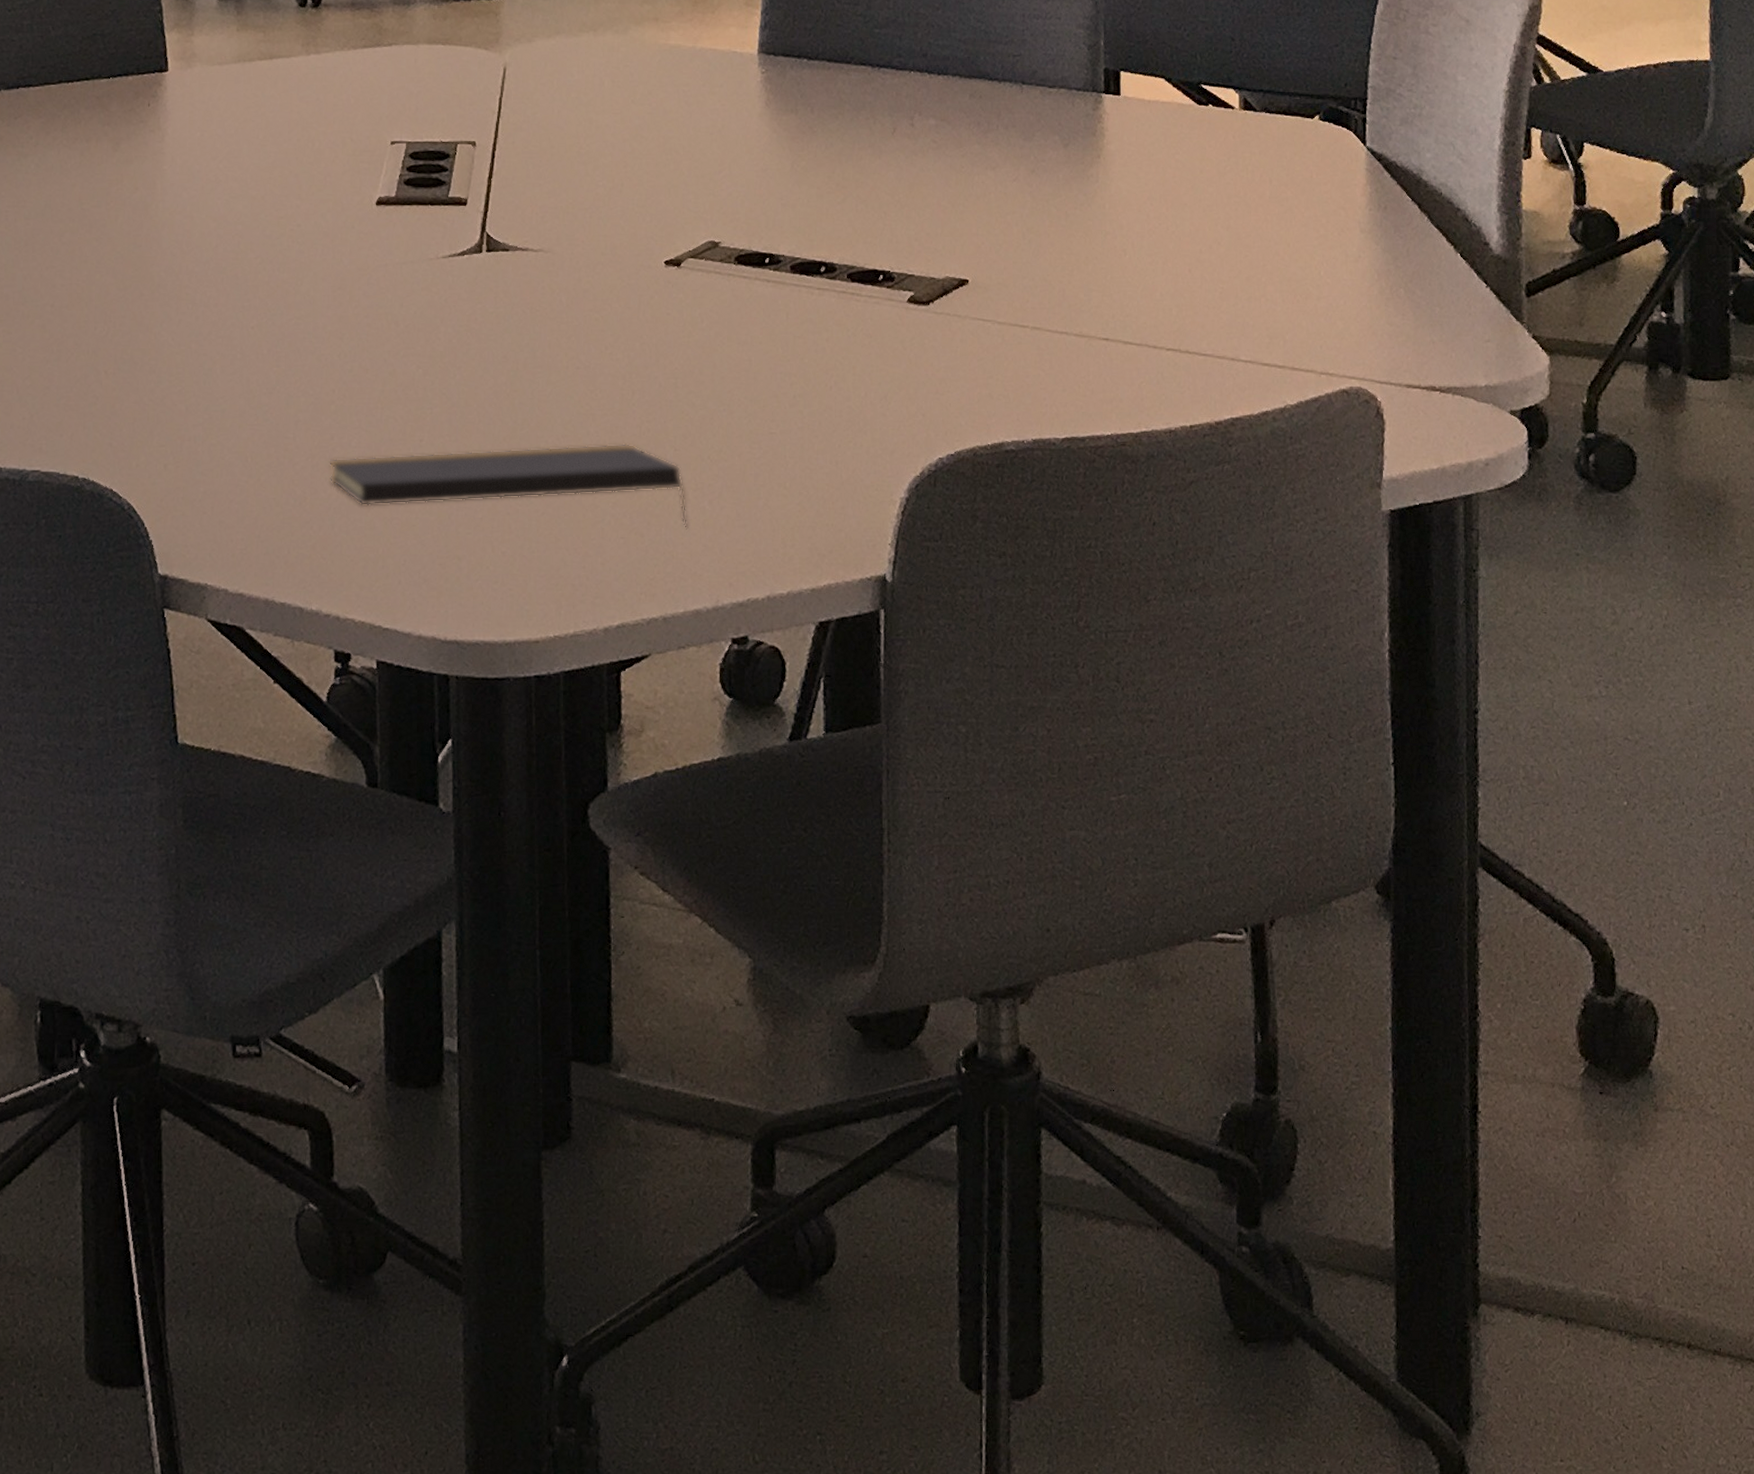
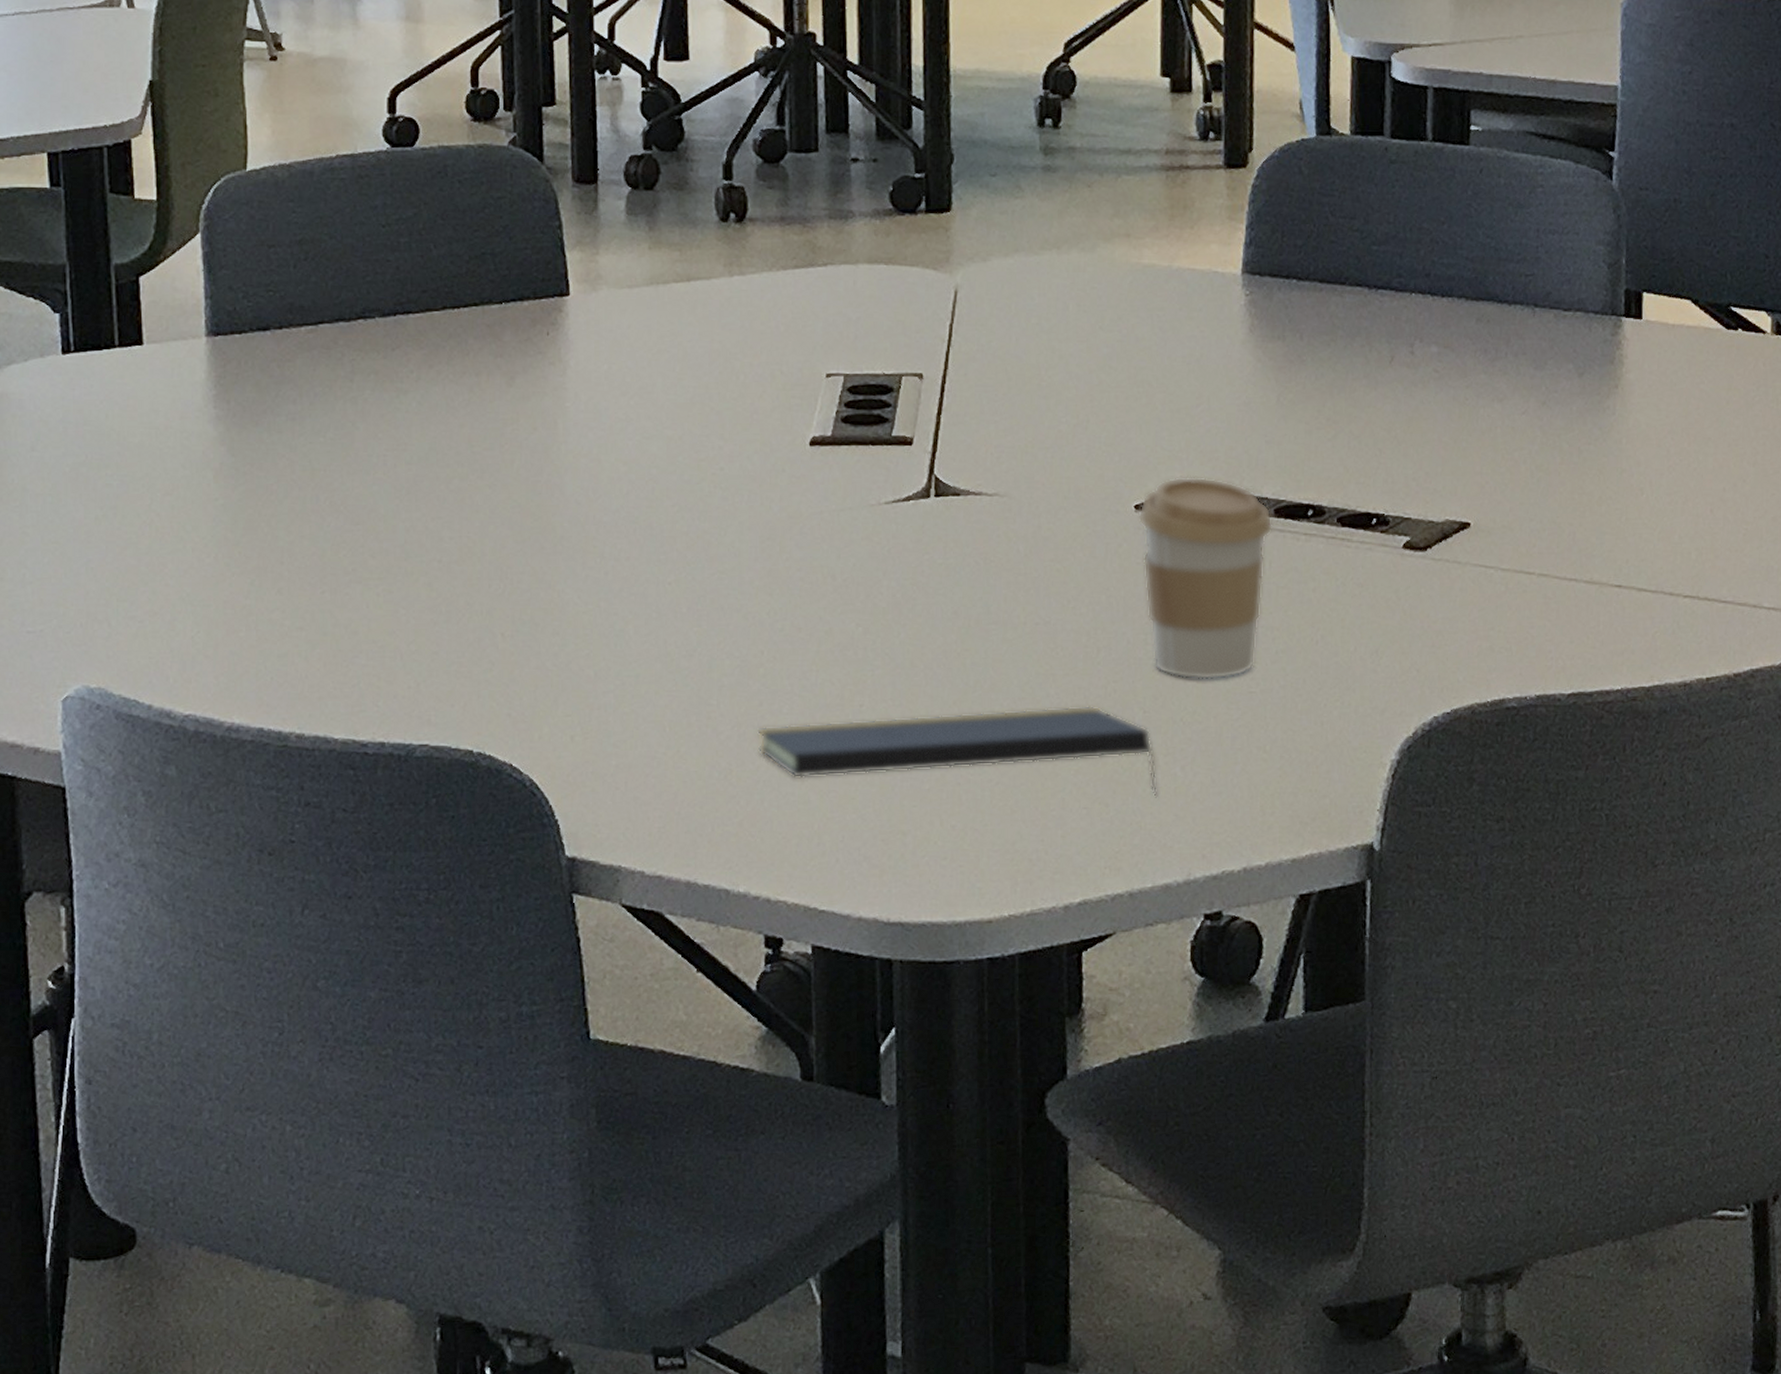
coffee cup: none [668,236,789,421] -> present [1138,477,1272,680]

